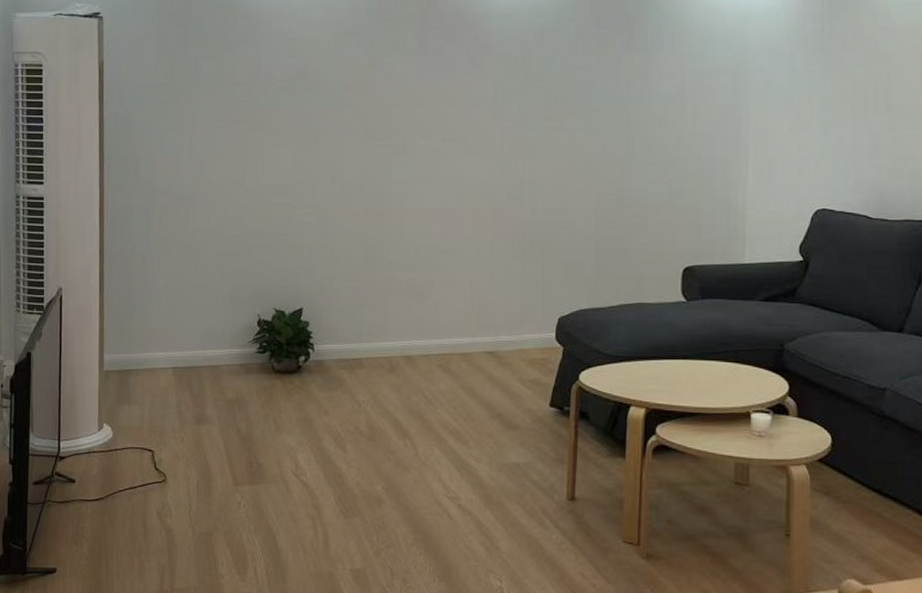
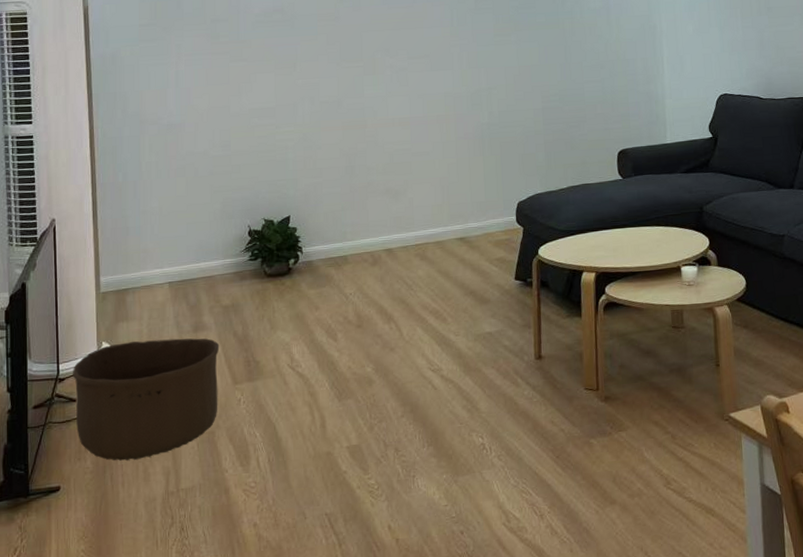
basket: none [73,427,222,552] -> present [73,338,220,461]

